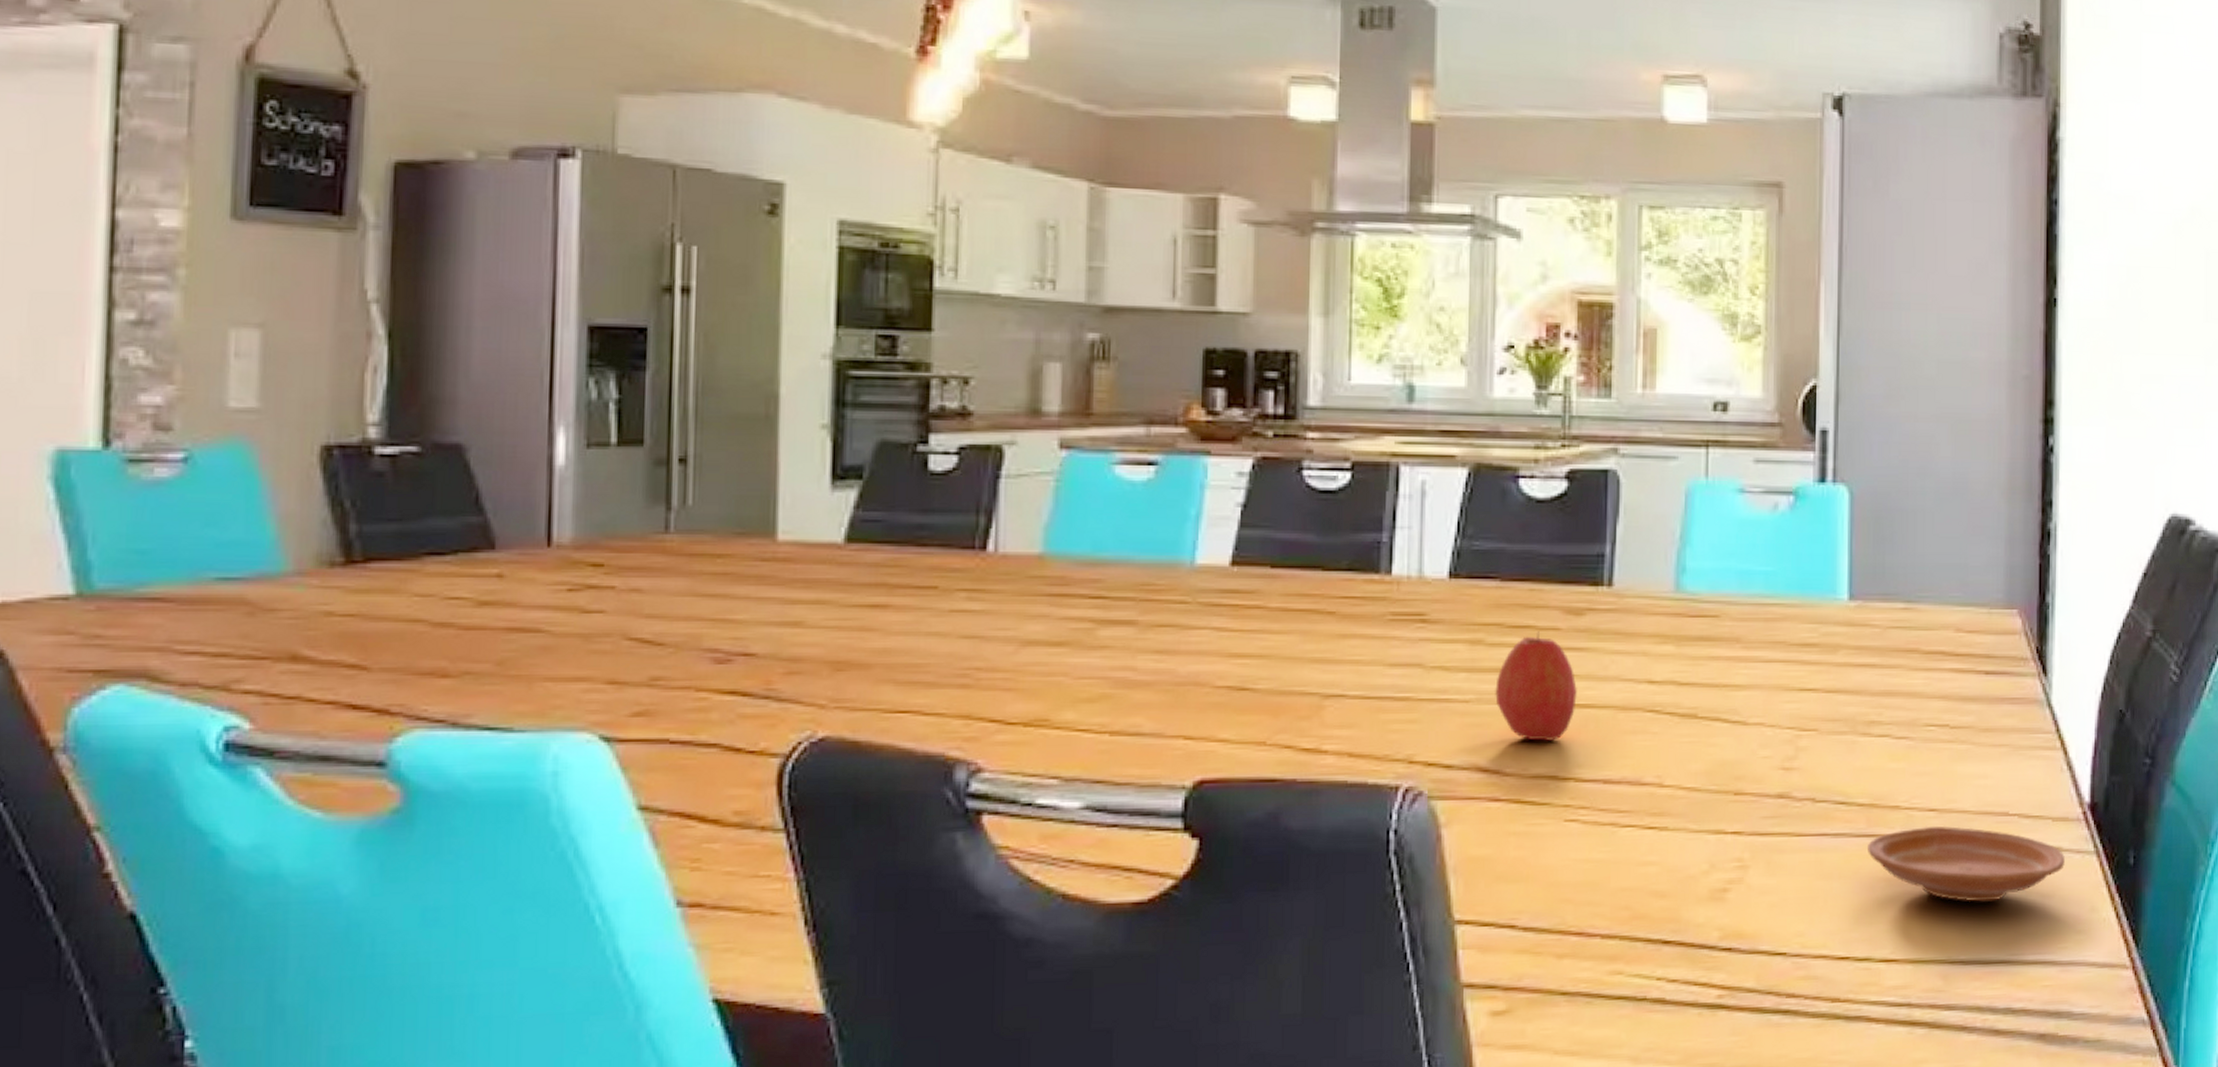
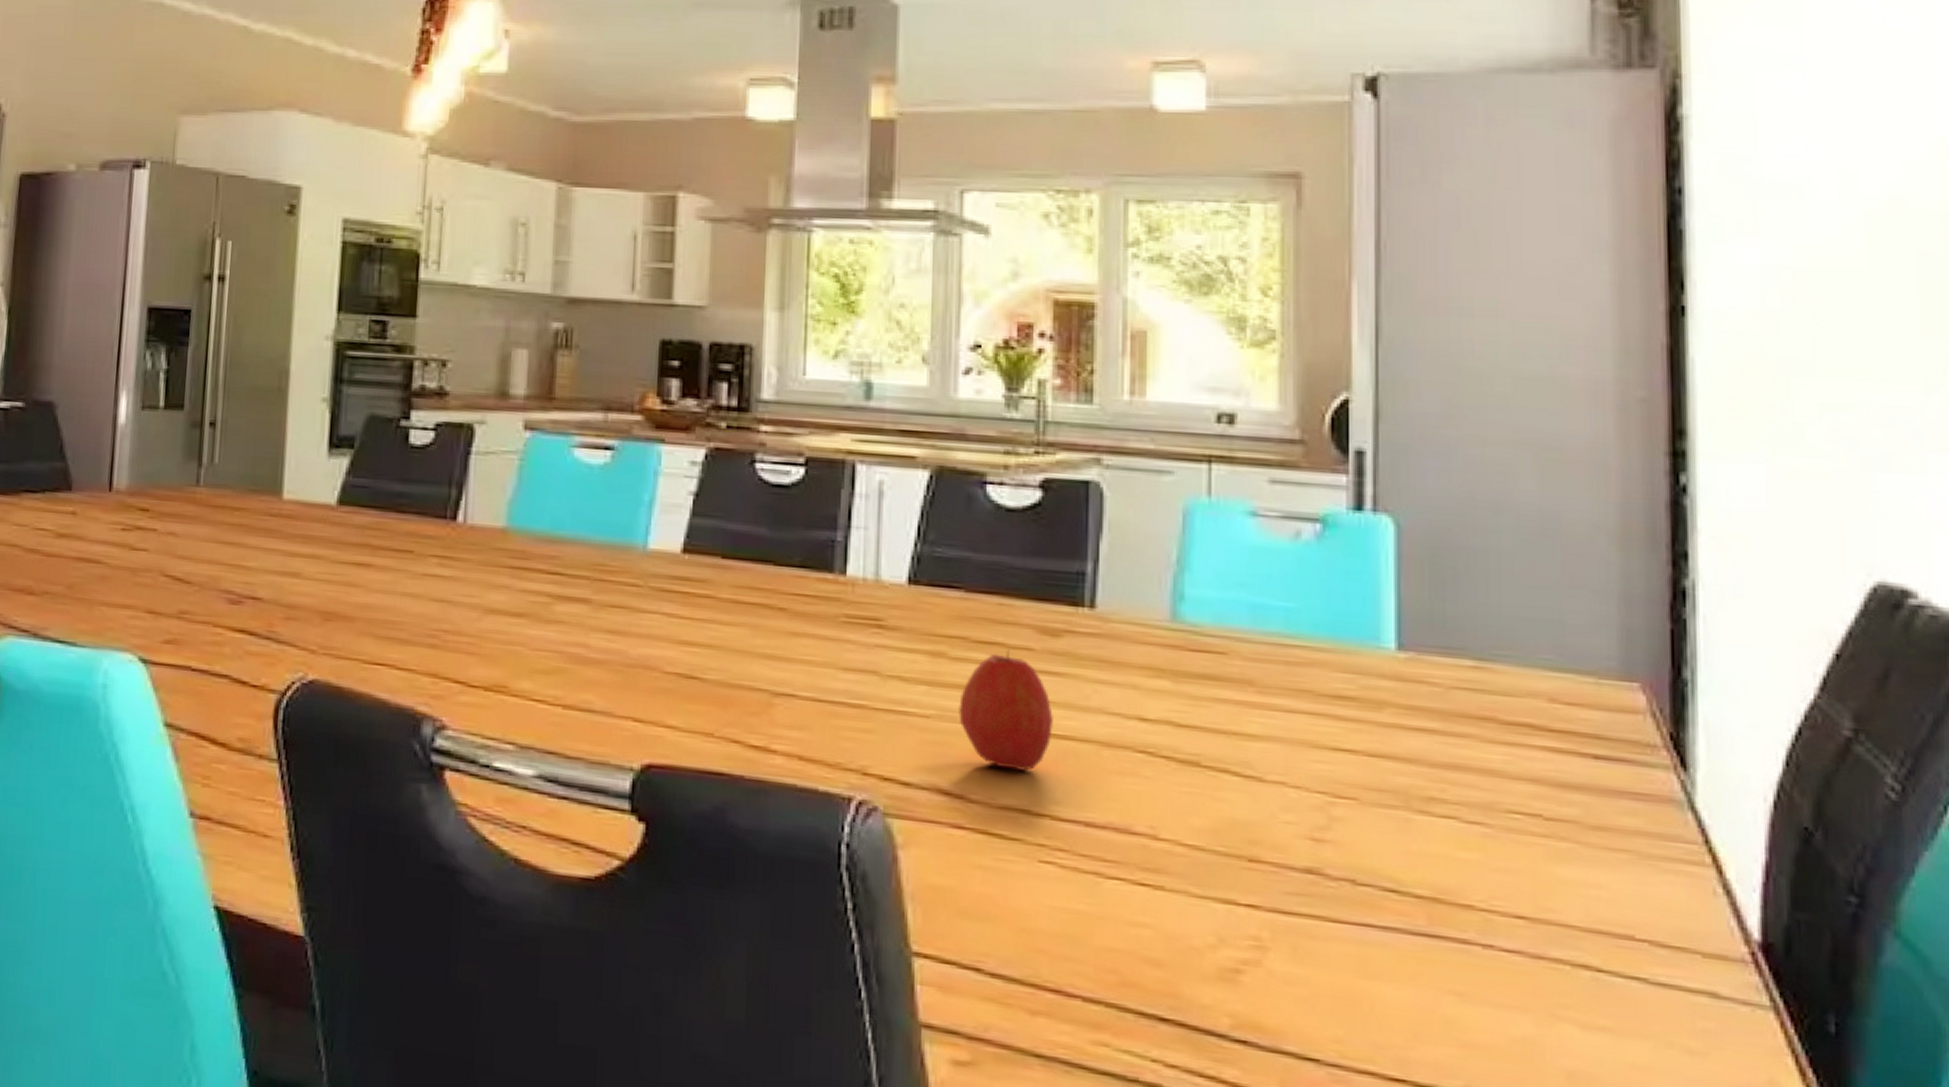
plate: present [1868,826,2065,902] -> none [1429,935,1724,1047]

